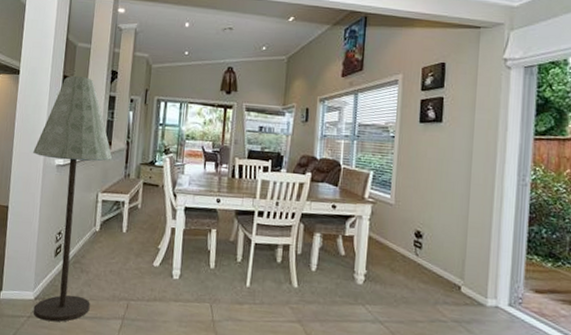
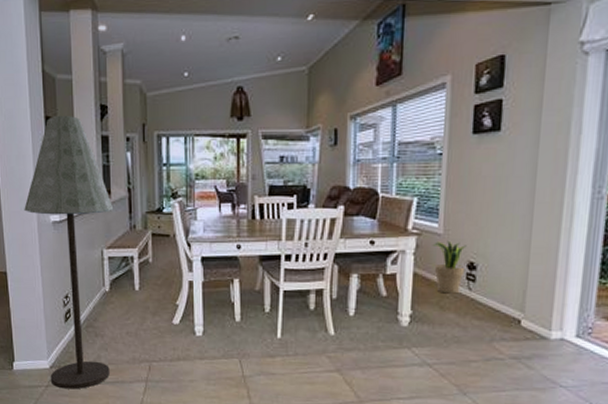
potted plant: none [385,210,414,258] -> present [432,240,467,294]

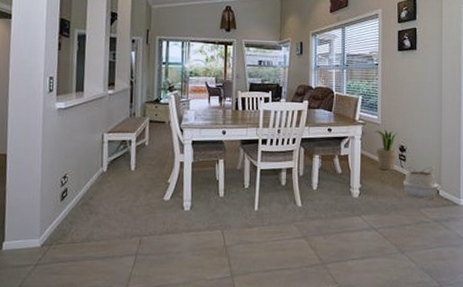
floor lamp: present [24,115,114,390] -> none [31,18,117,267]
woven basket: none [469,289,520,331] -> present [402,166,438,199]

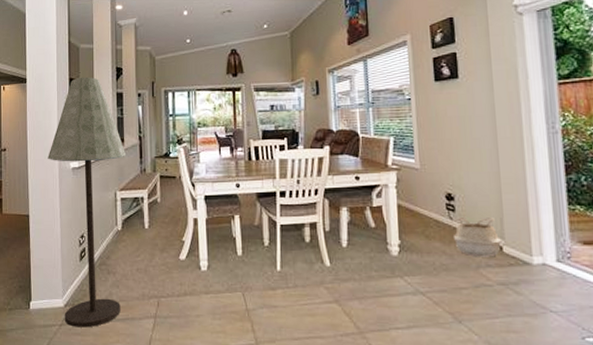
floor lamp: none [31,18,117,267] -> present [48,77,127,328]
potted plant: present [374,129,398,171] -> none [411,174,444,223]

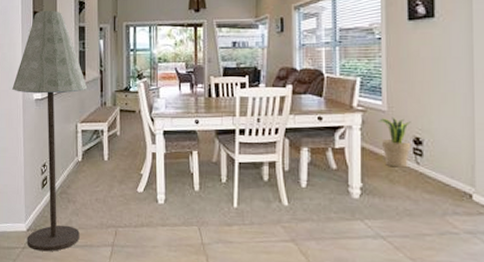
potted plant: none [411,174,444,223] -> present [377,117,411,168]
woven basket: present [452,218,501,257] -> none [418,163,471,205]

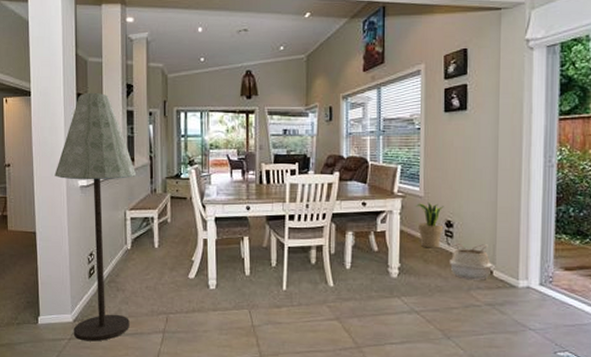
woven basket: none [418,163,471,205] -> present [449,244,492,280]

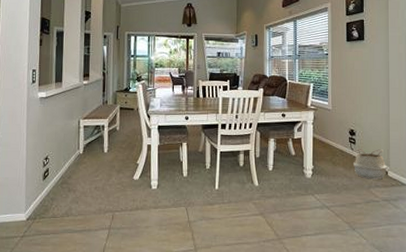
floor lamp: present [55,92,137,342] -> none [17,17,91,239]
potted plant: present [415,202,444,249] -> none [325,114,348,153]

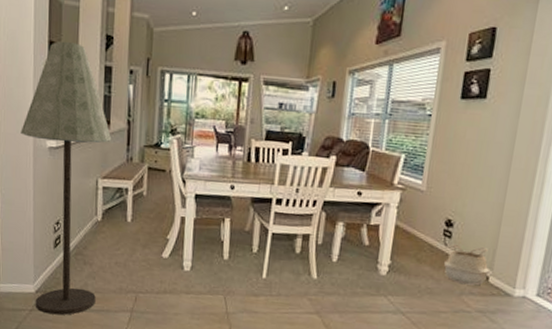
floor lamp: none [17,17,91,239] -> present [20,41,112,316]

